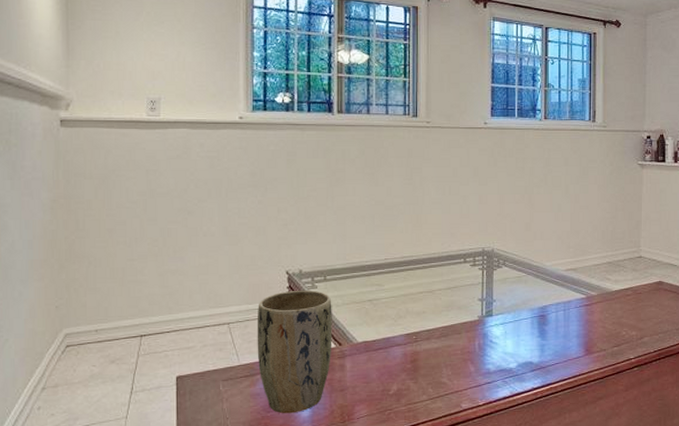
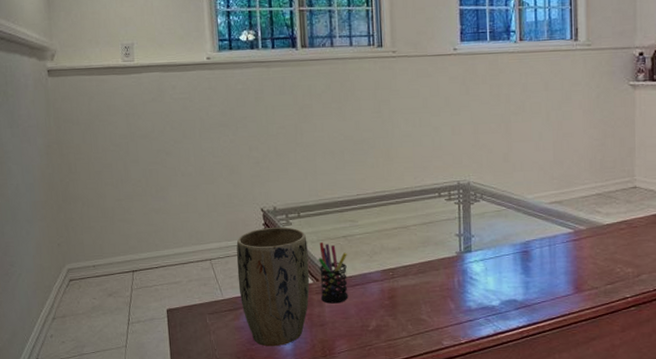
pen holder: none [342,306,372,368] -> present [318,242,349,304]

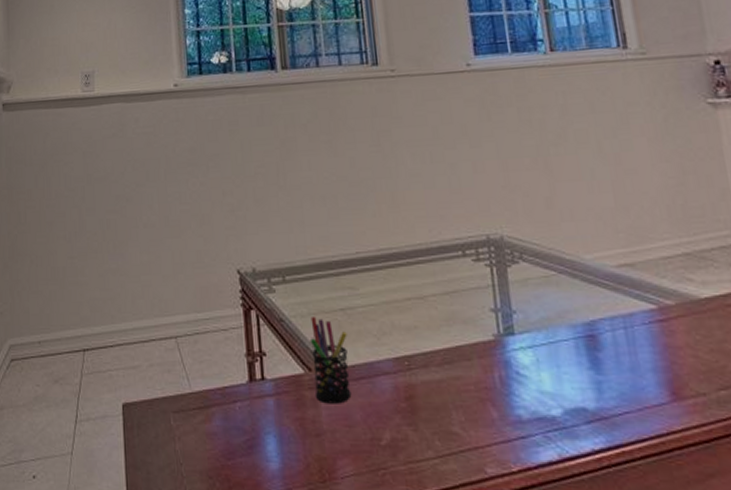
plant pot: present [236,226,310,347] -> none [207,294,300,464]

